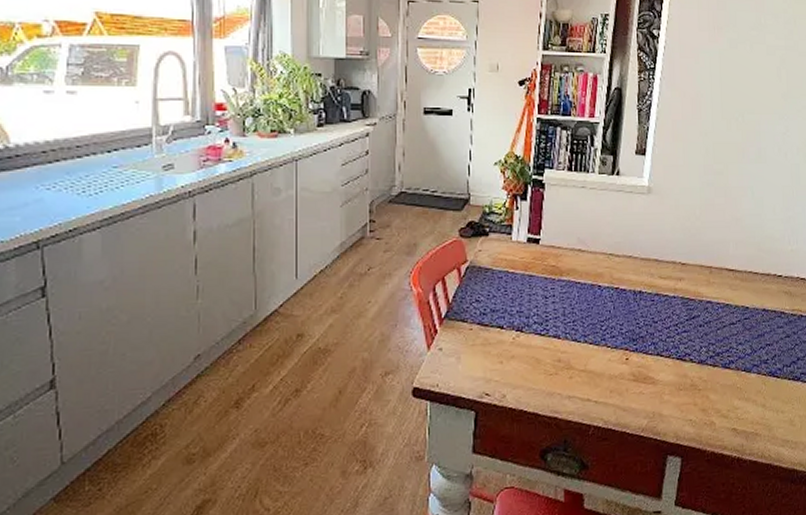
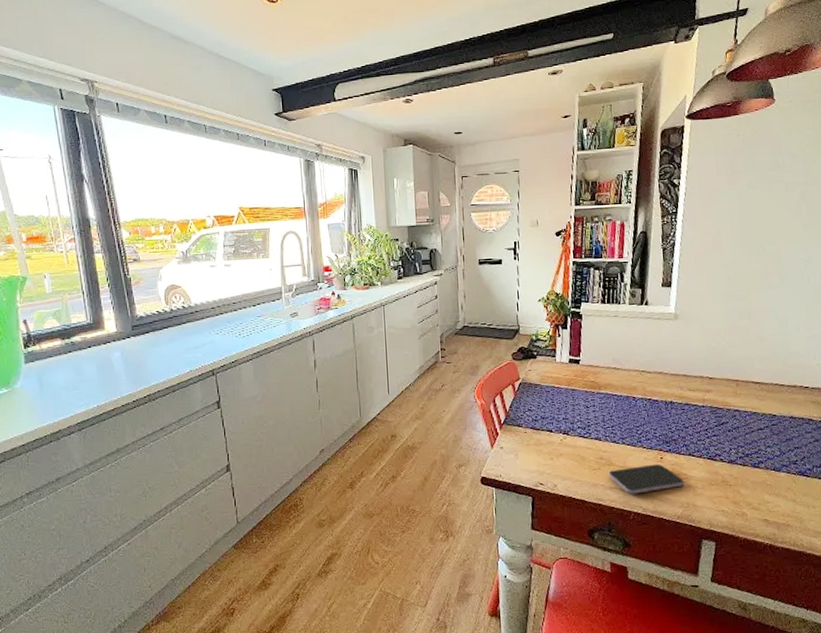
smartphone: none [567,366,651,404] -> present [608,464,685,494]

